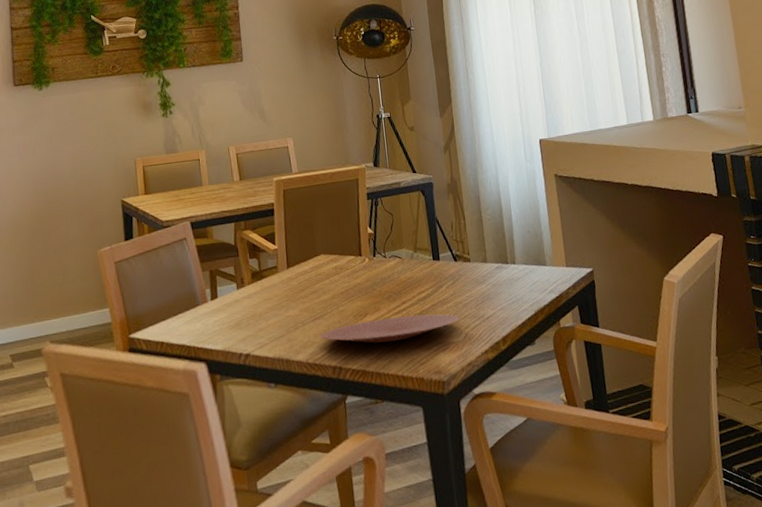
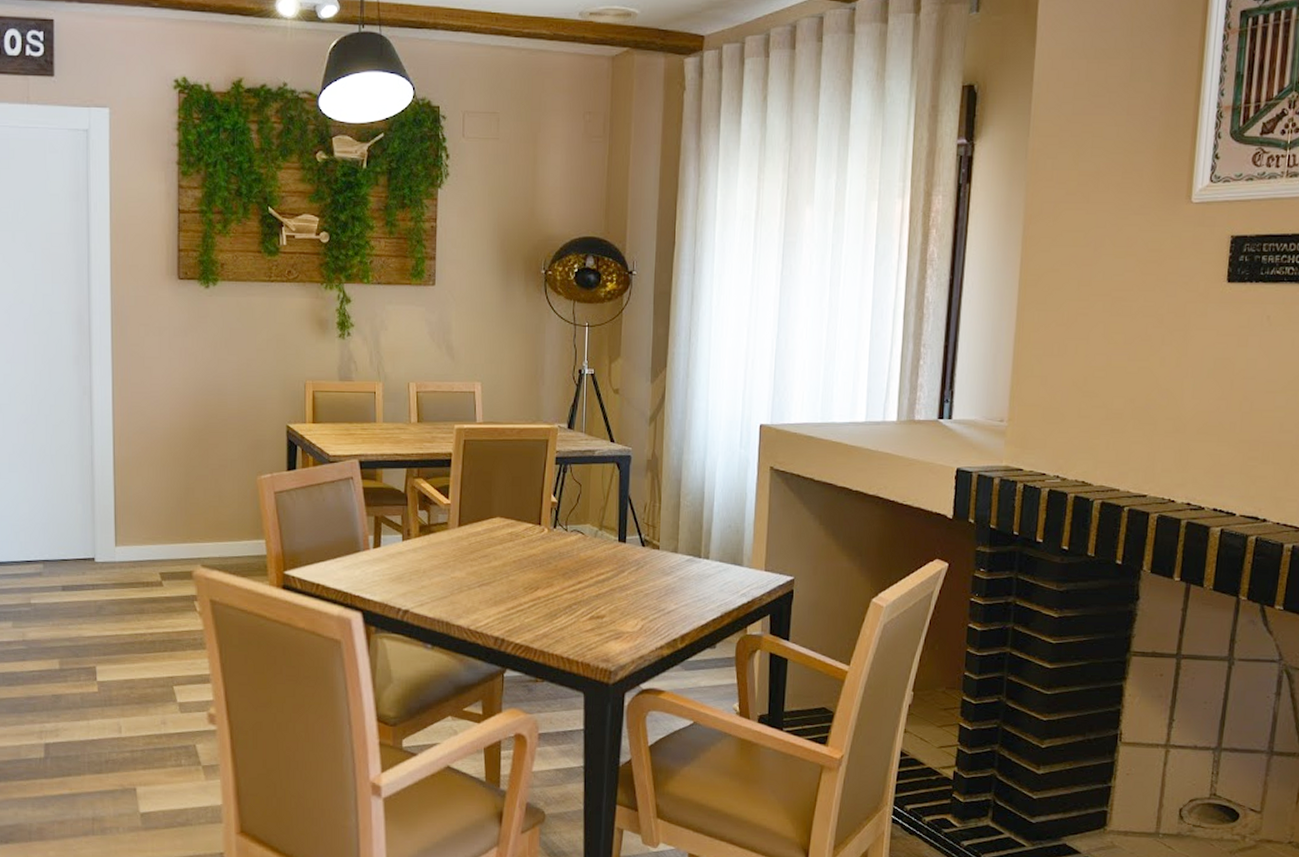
plate: present [319,314,460,344] -> none [484,595,638,622]

